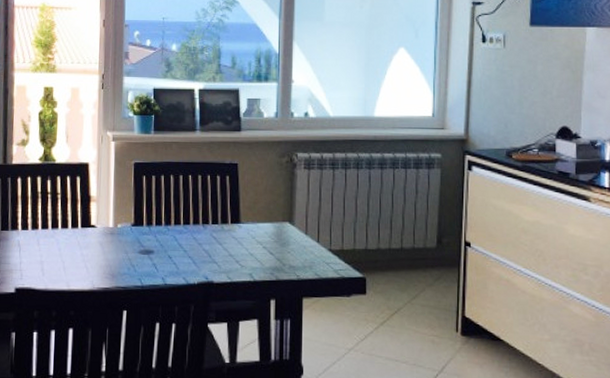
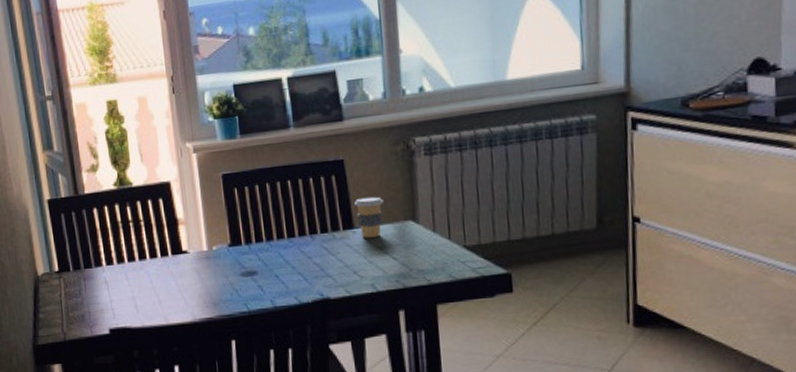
coffee cup: none [243,197,267,233] -> present [354,196,384,238]

